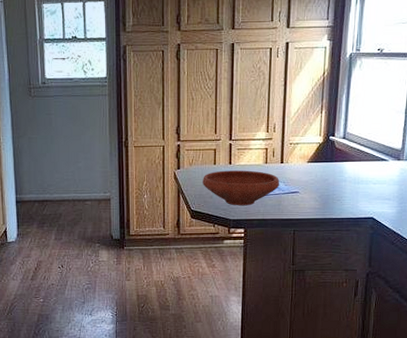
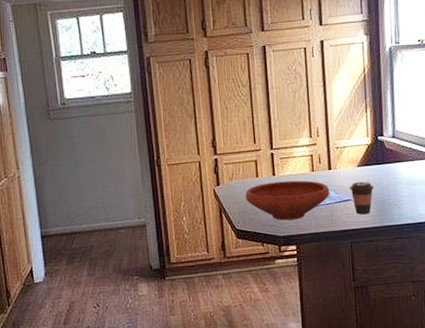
coffee cup: none [298,176,321,206] -> present [350,181,375,215]

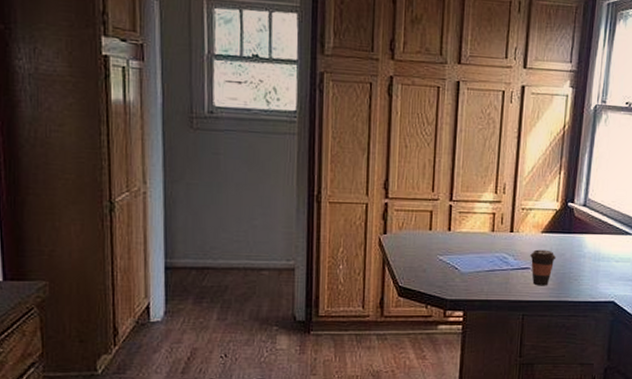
bowl: present [245,180,330,221] -> none [414,238,508,283]

